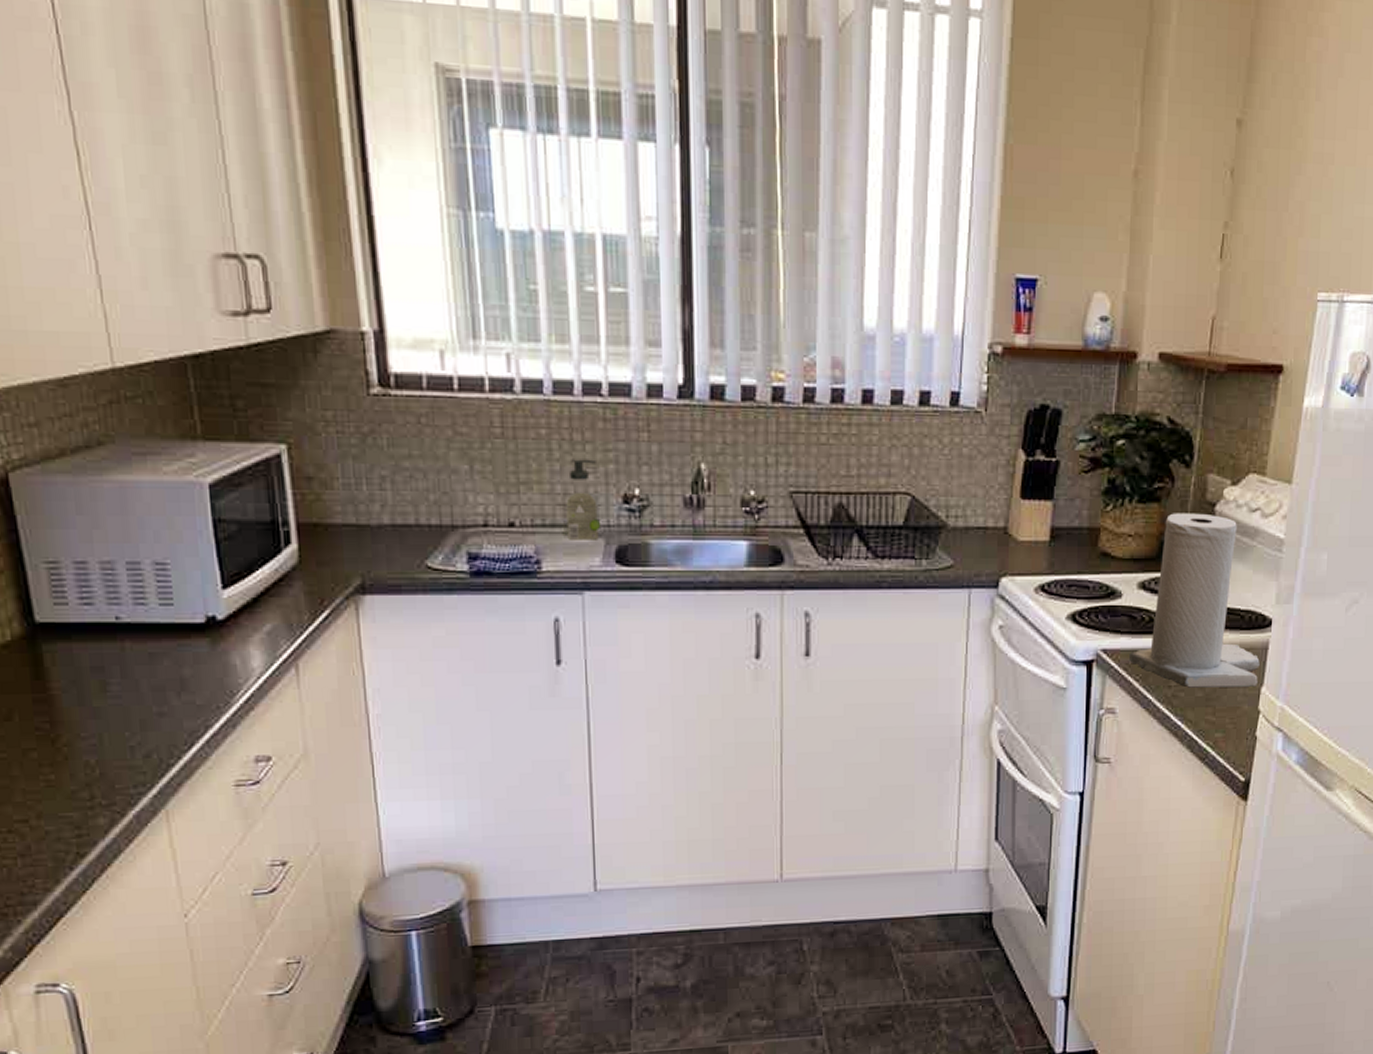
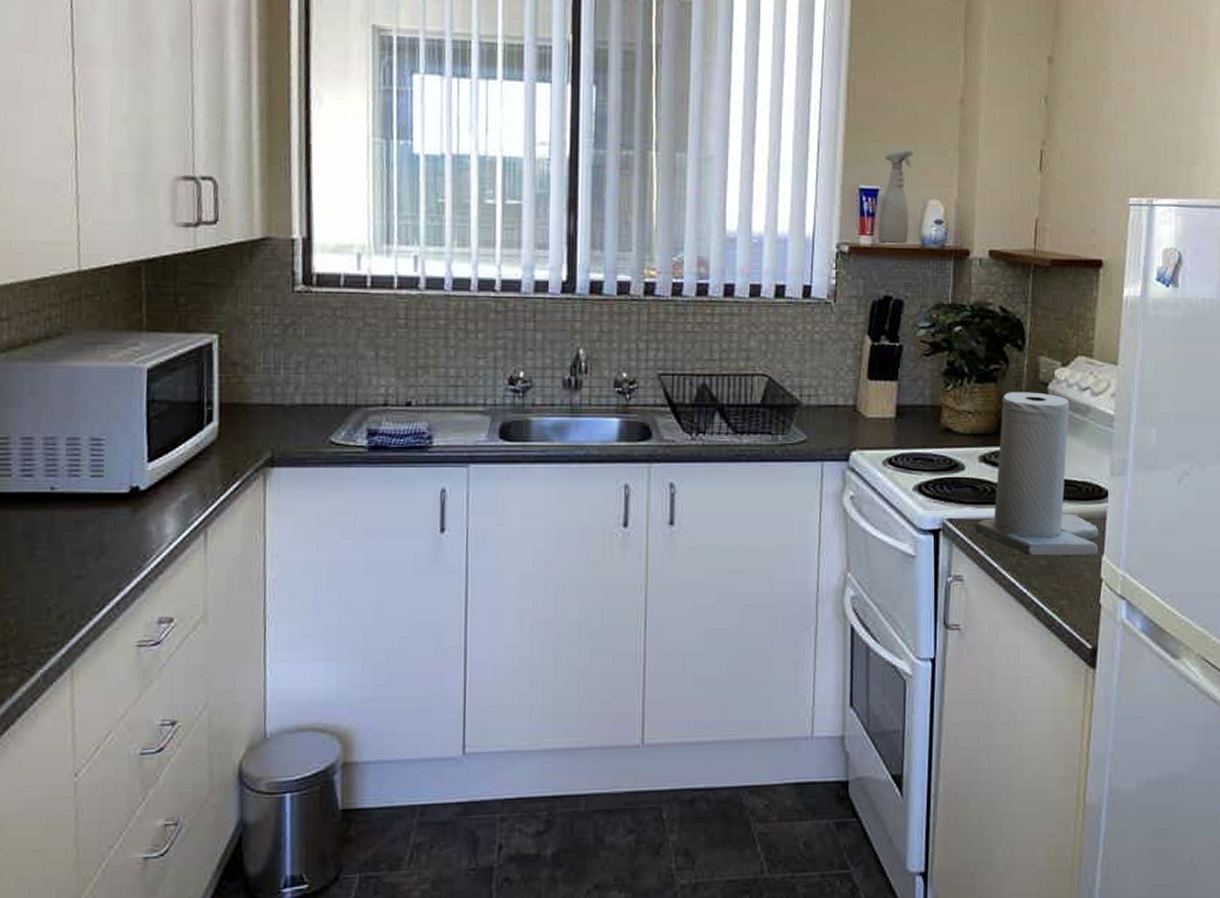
soap dispenser: present [561,459,601,542] -> none [453,346,489,419]
spray bottle: none [1035,232,1079,344] -> present [877,150,914,243]

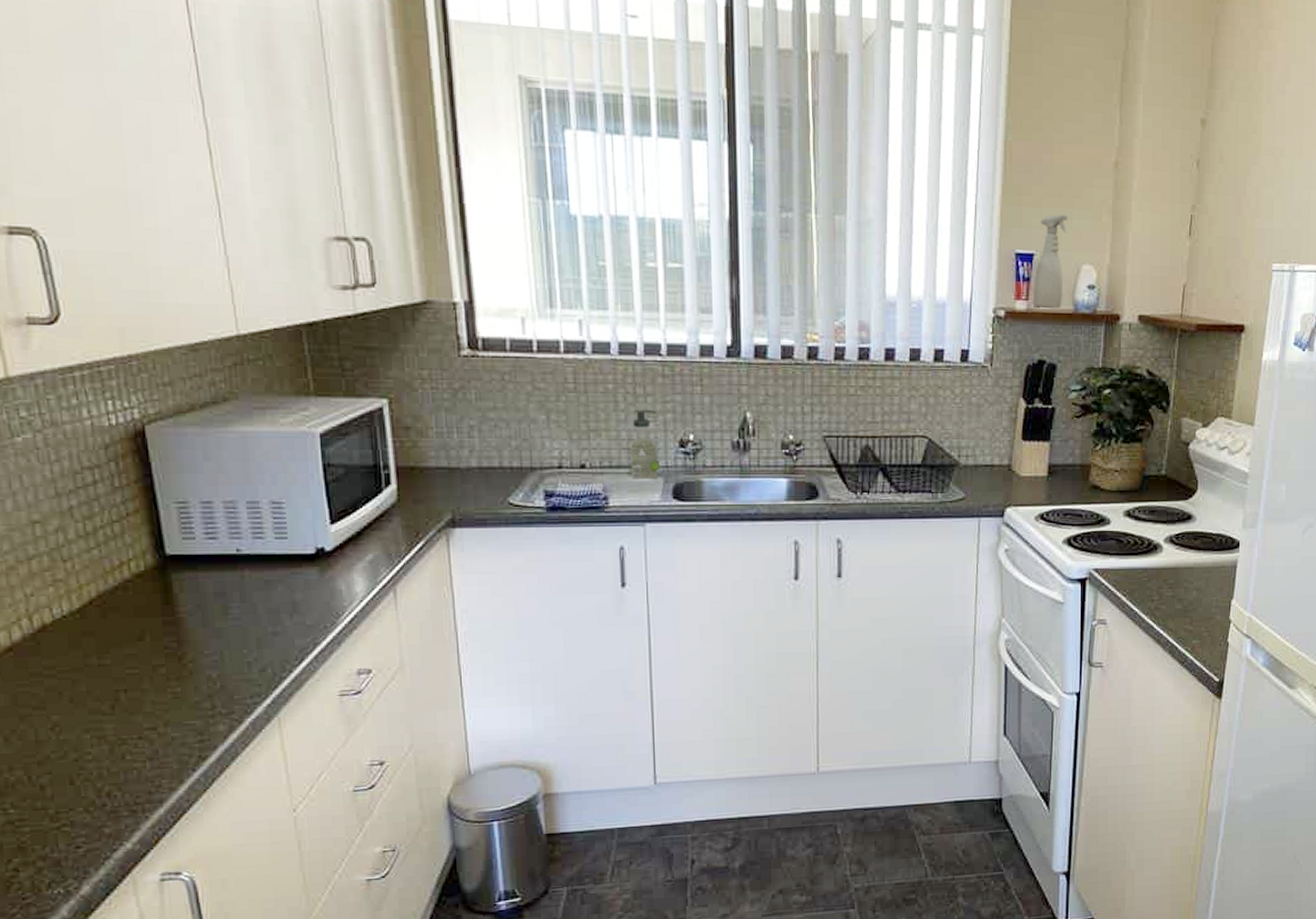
soap dispenser: none [453,346,489,419] -> present [626,409,660,481]
paper towel: present [973,392,1099,556] -> none [1117,451,1230,601]

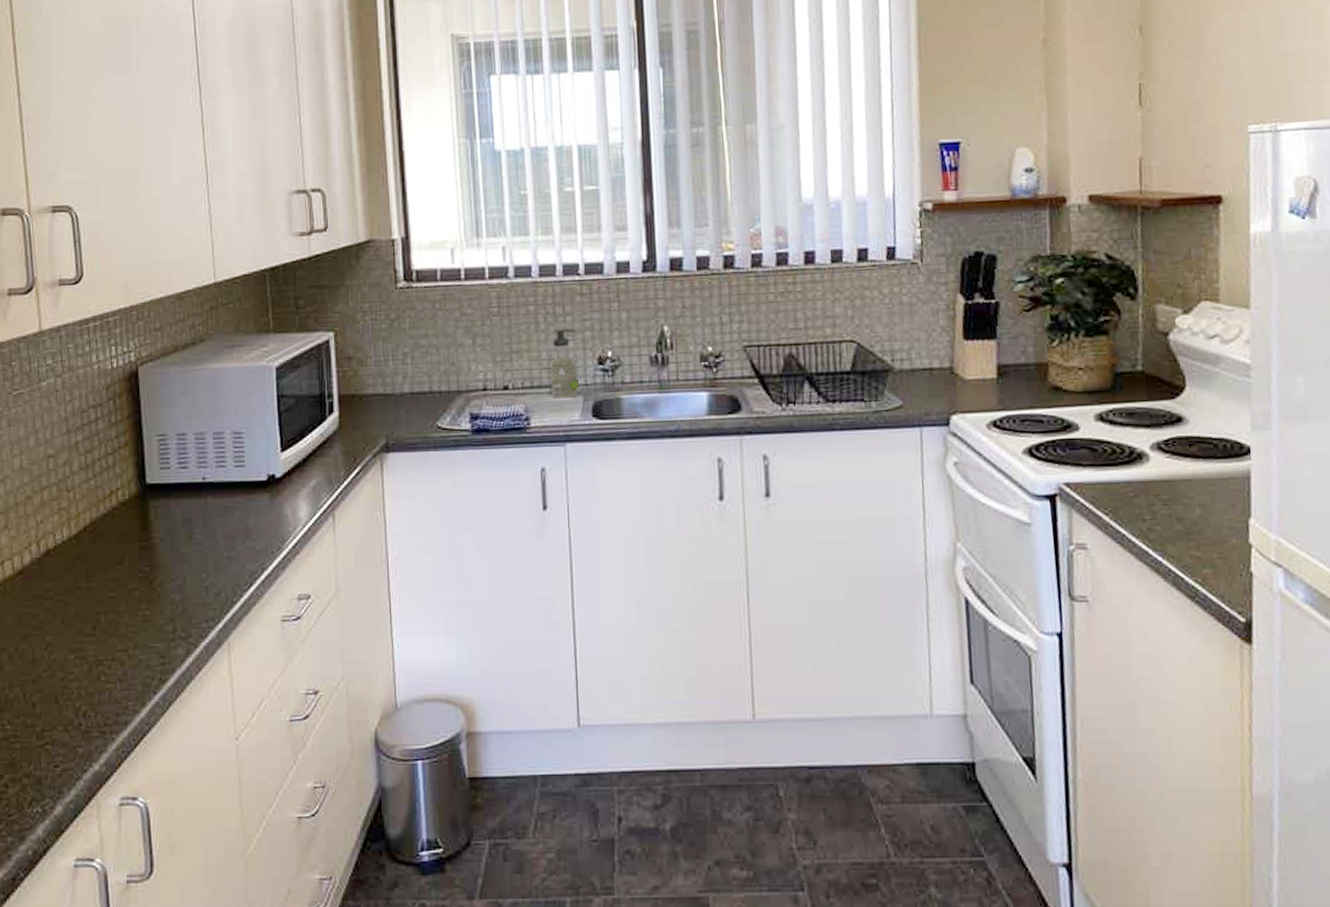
spray bottle: present [1032,215,1069,308] -> none [962,99,997,197]

